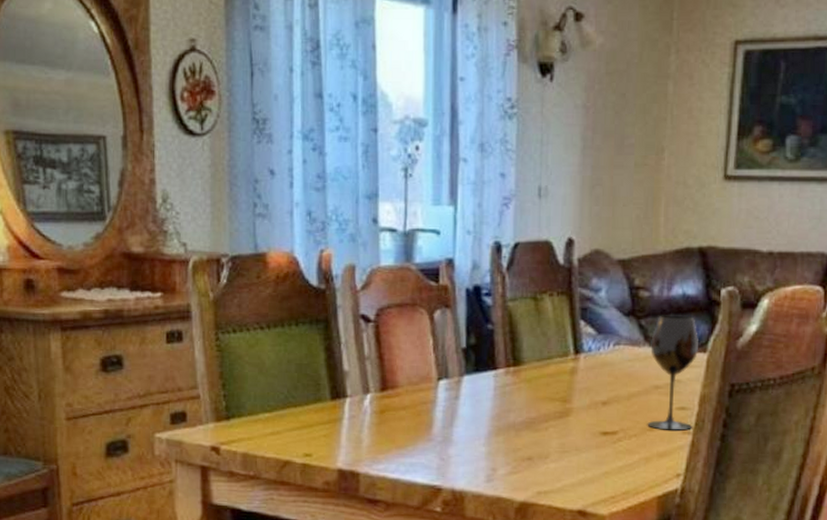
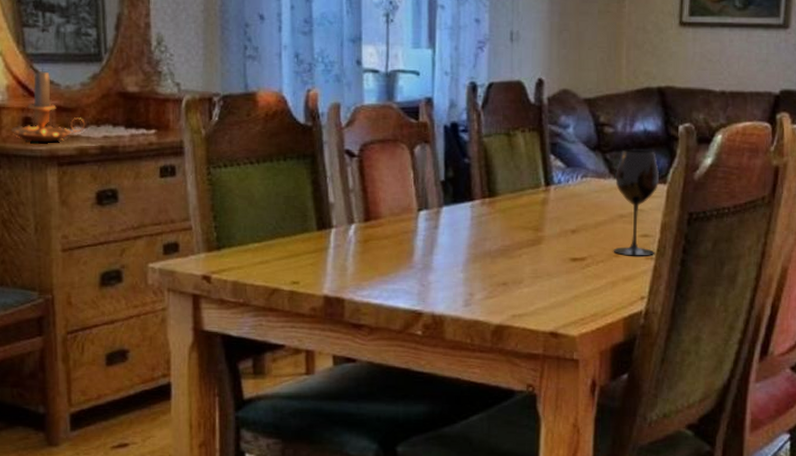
candlestick: none [12,227,89,306] -> present [10,68,86,143]

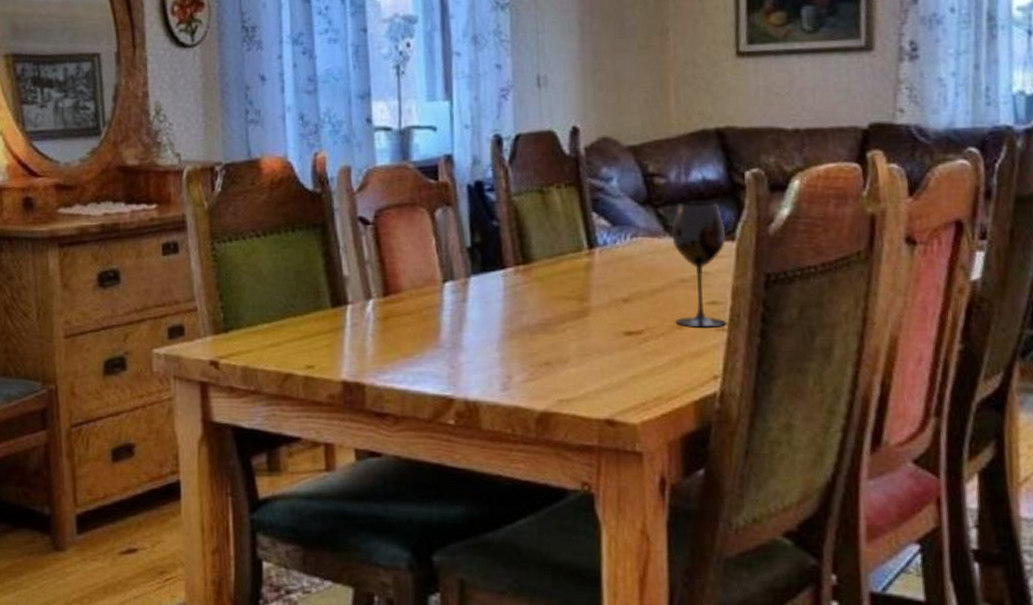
candlestick: present [10,68,86,143] -> none [11,145,86,224]

